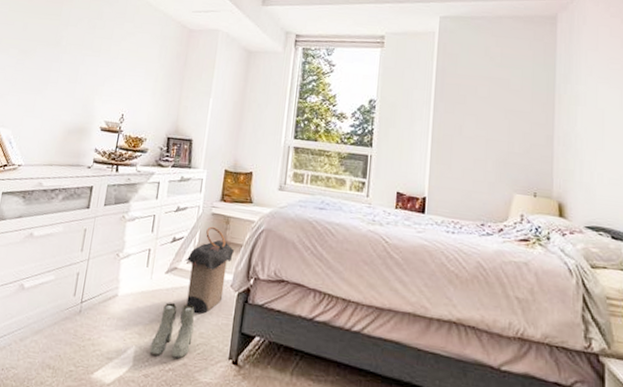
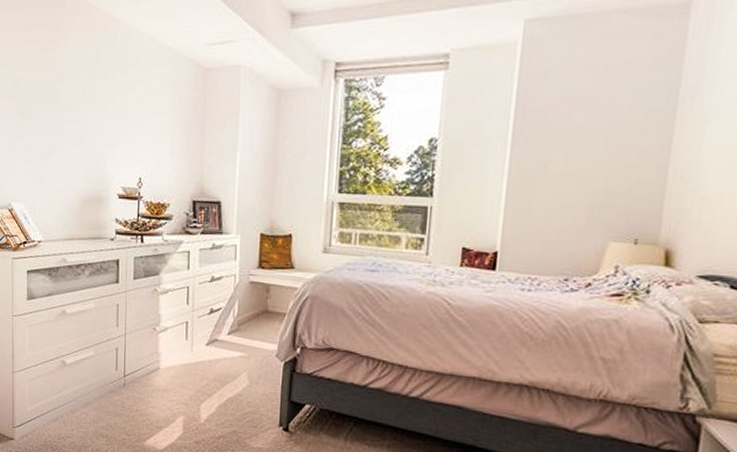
boots: present [149,302,195,359] -> none [198,374,241,426]
laundry hamper: present [184,226,234,315] -> none [225,295,277,385]

